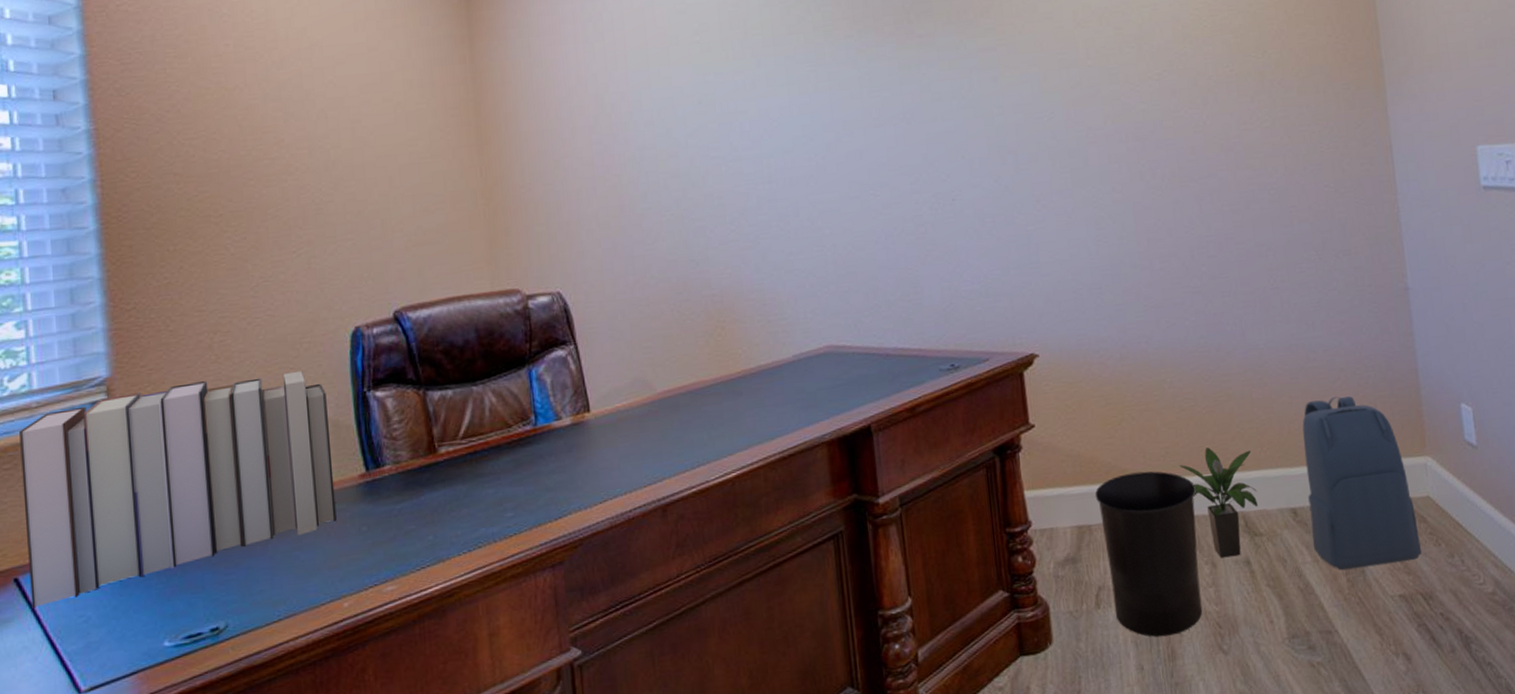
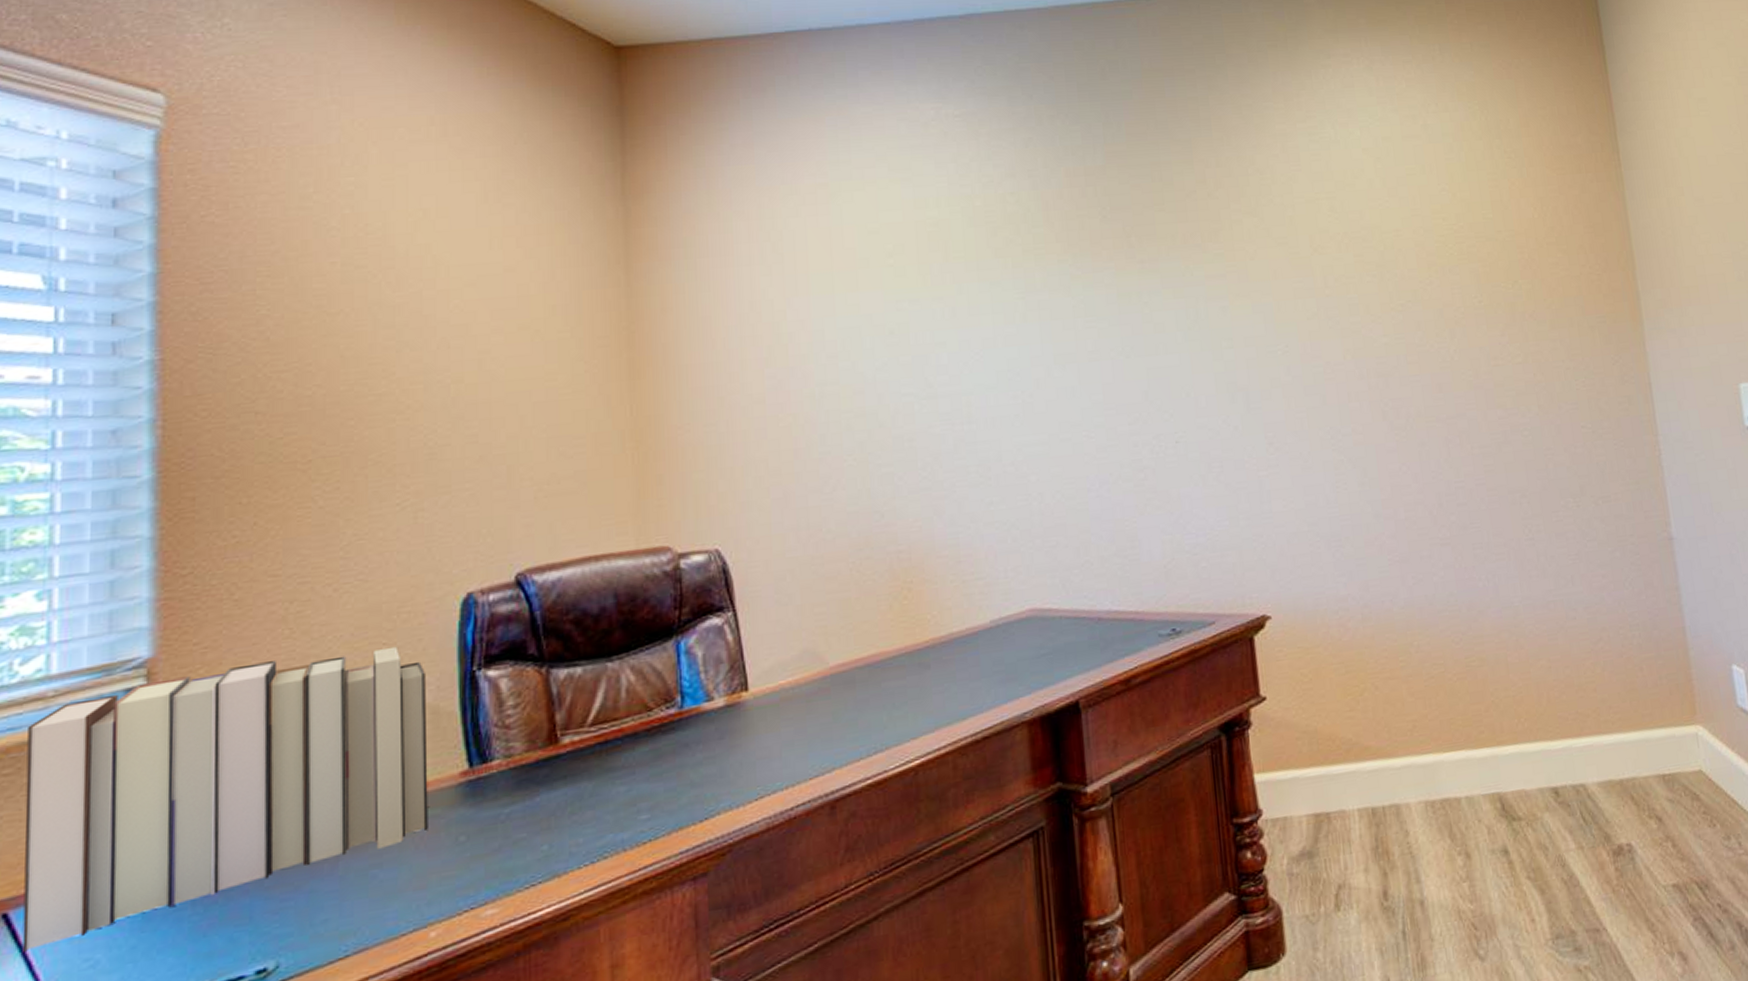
waste bin: present [1094,471,1203,637] -> none [1333,748,1456,942]
potted plant: present [1179,447,1258,558] -> none [1428,719,1516,848]
backpack: present [1302,396,1422,571] -> none [1562,659,1695,858]

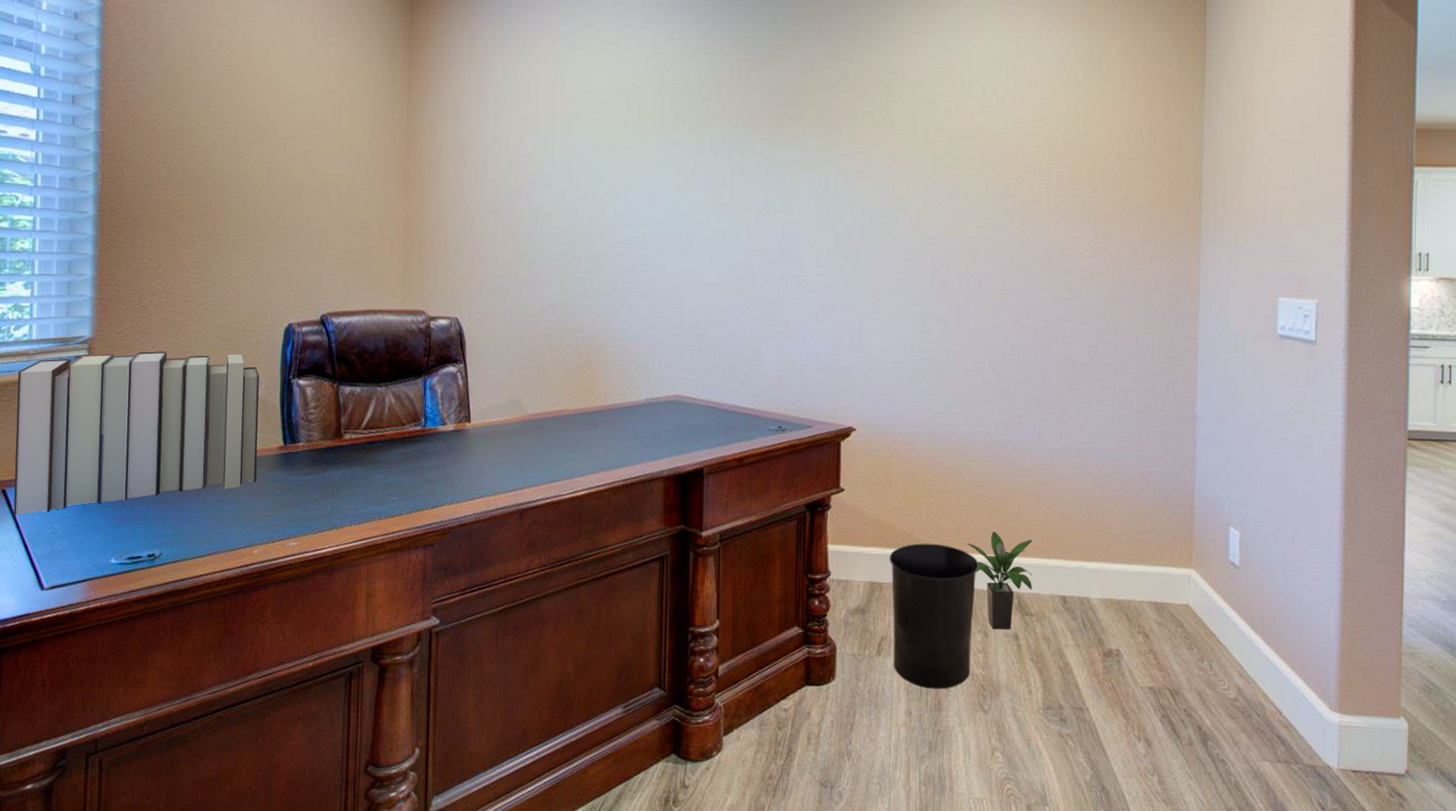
waste bin: none [1333,748,1456,942] -> present [889,543,978,689]
potted plant: none [1428,719,1516,848] -> present [967,531,1033,630]

